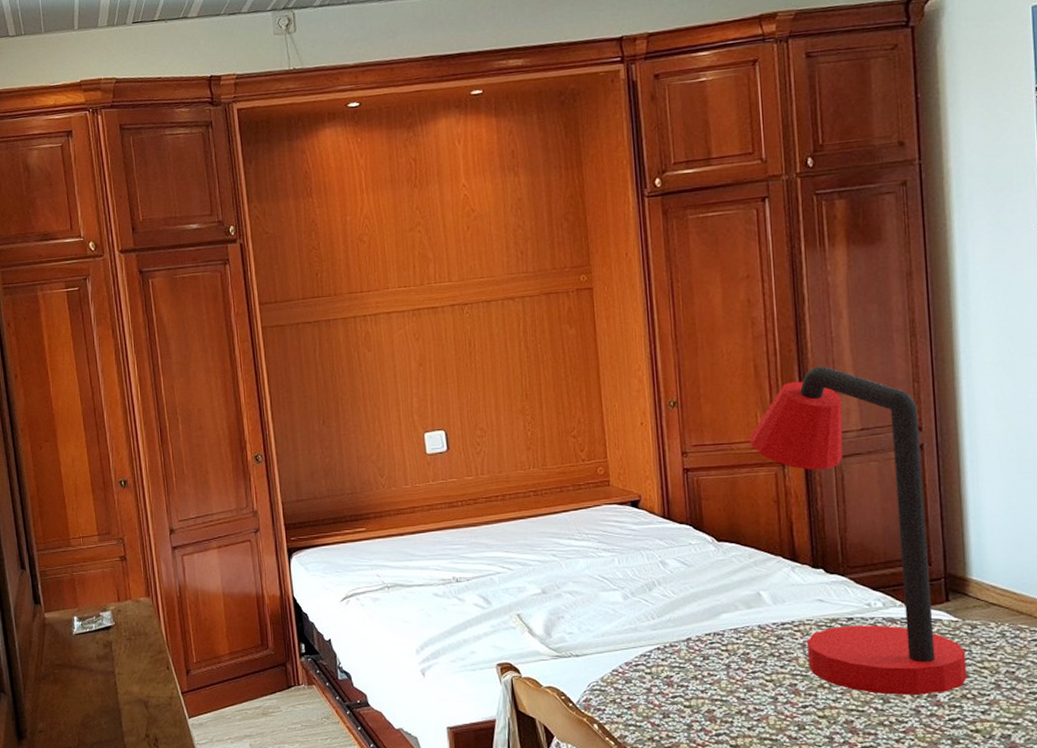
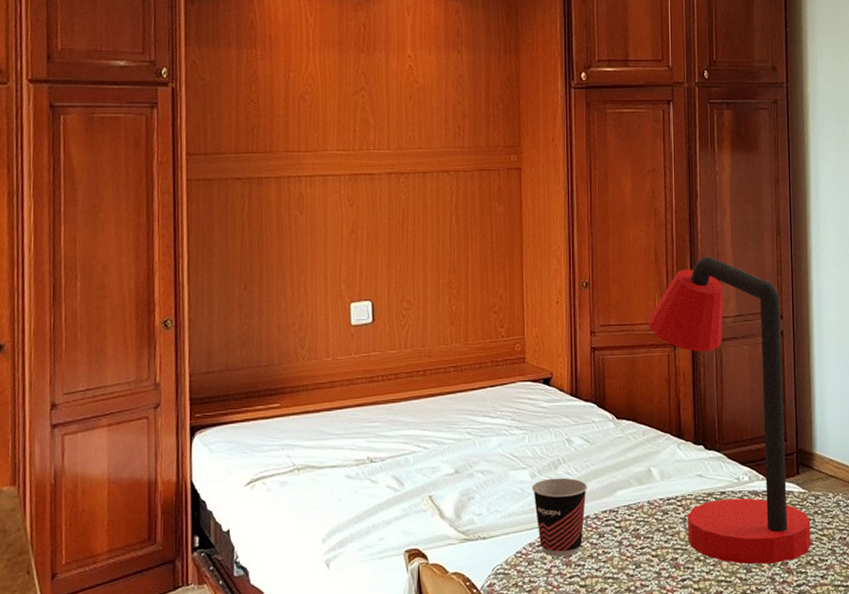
cup: none [625,599,687,677] -> present [532,477,587,557]

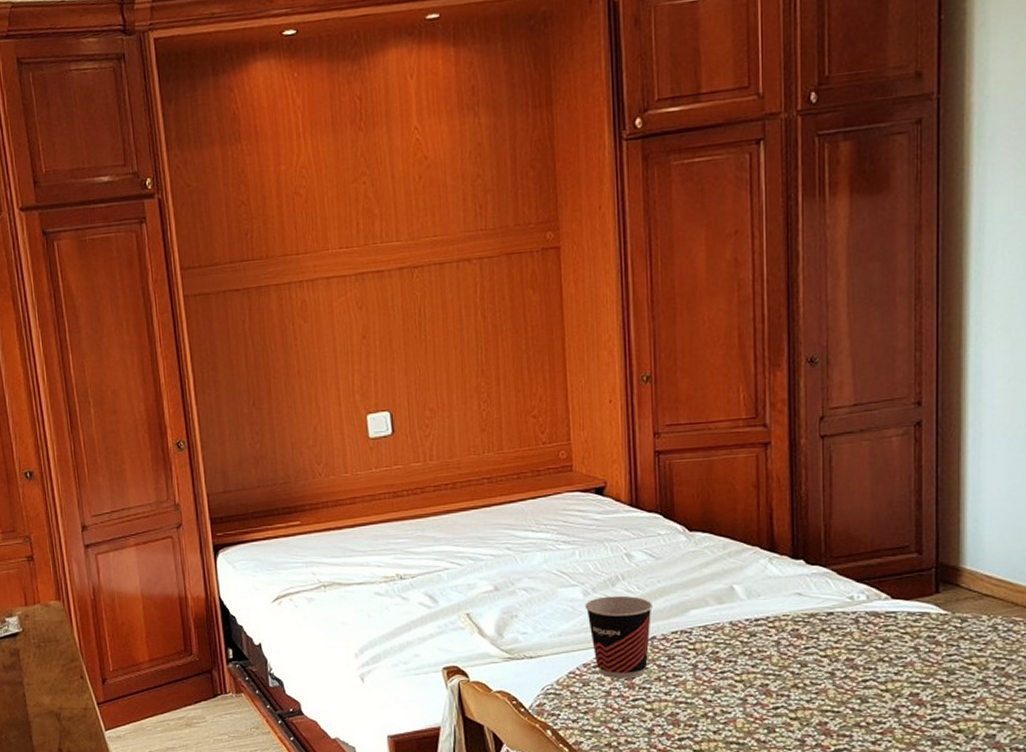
desk lamp: present [648,256,811,565] -> none [729,334,953,694]

